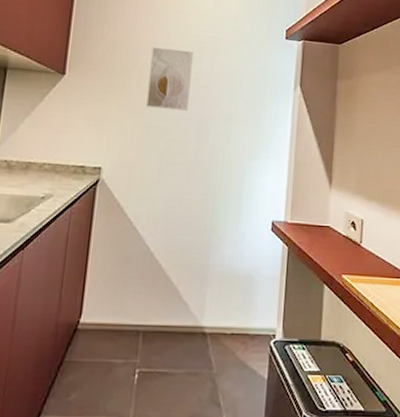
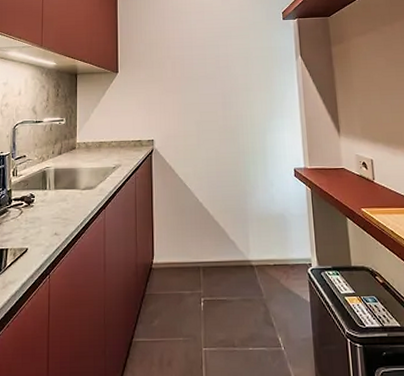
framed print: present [146,46,193,111] -> none [179,40,213,89]

